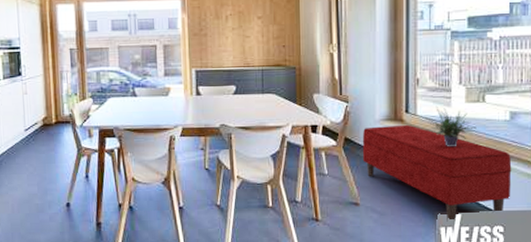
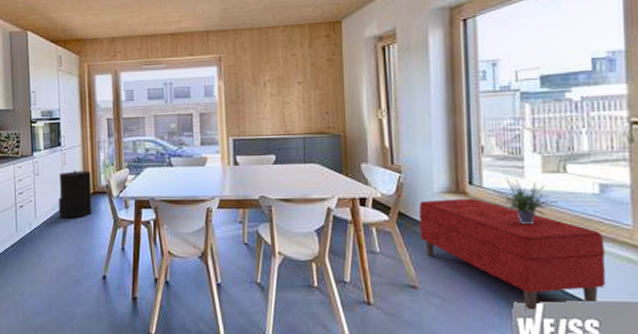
trash can: none [19,99,55,148] -> present [58,169,92,219]

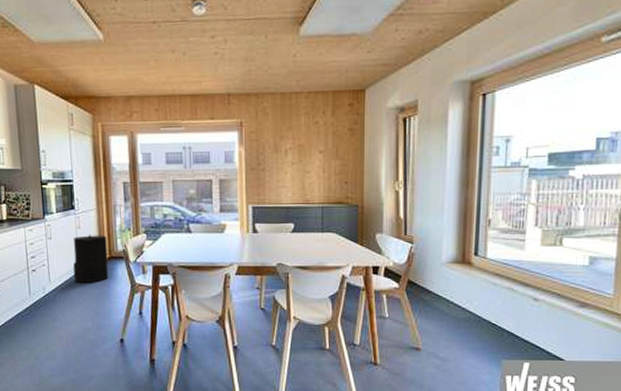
bench: present [418,198,606,312] -> none [426,268,588,370]
potted plant: present [493,176,557,225] -> none [495,248,551,293]

